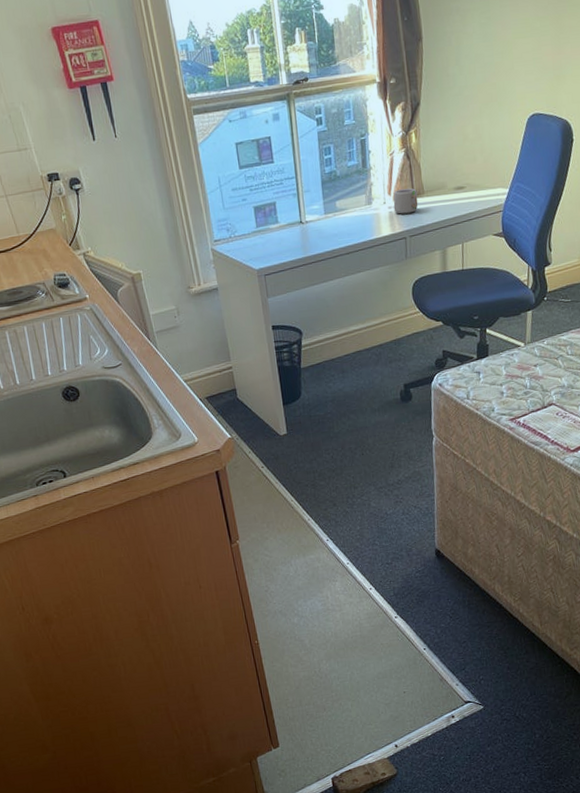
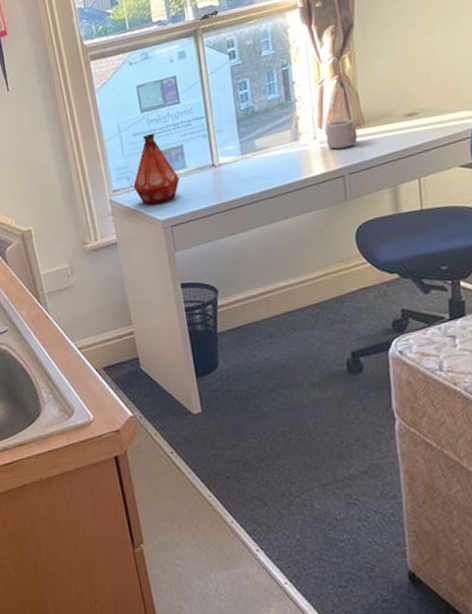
bottle: none [232,189,273,255] -> present [133,133,180,205]

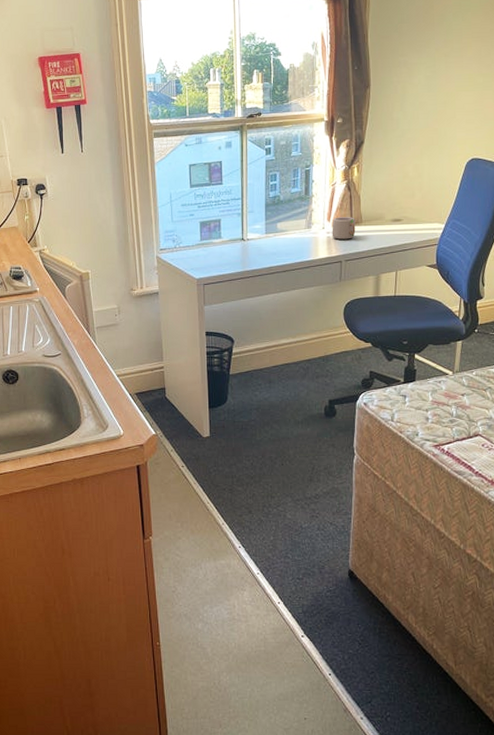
bottle: present [133,133,180,205] -> none [177,205,215,265]

